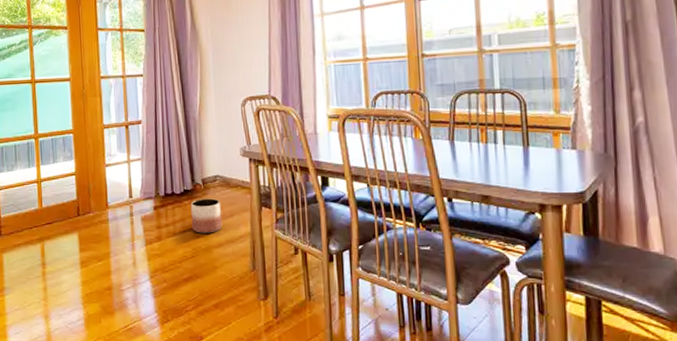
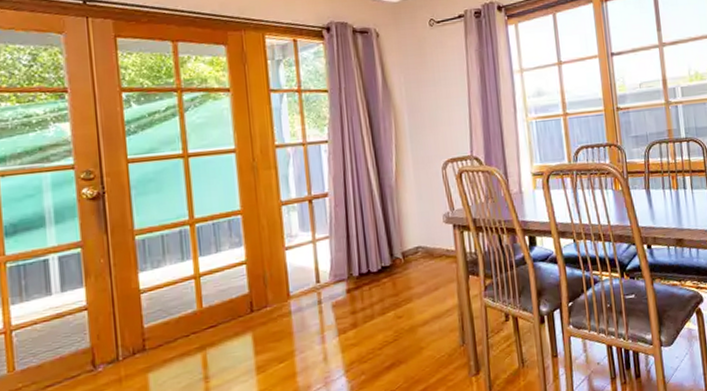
planter: present [190,198,223,233] -> none [390,271,427,313]

